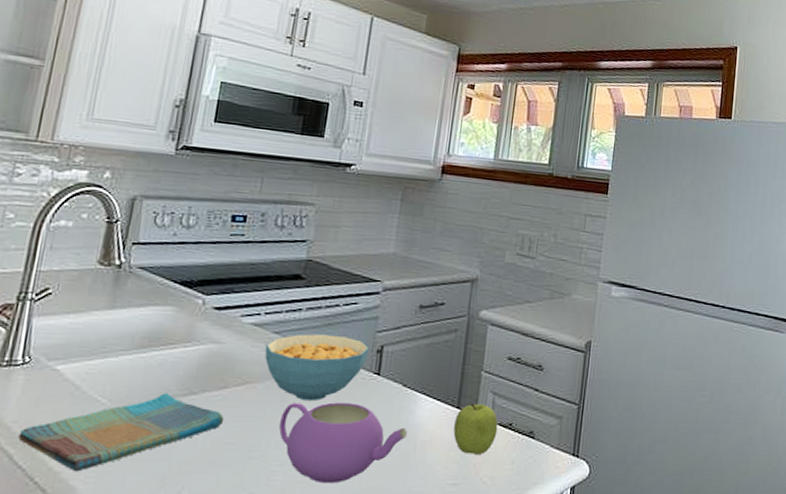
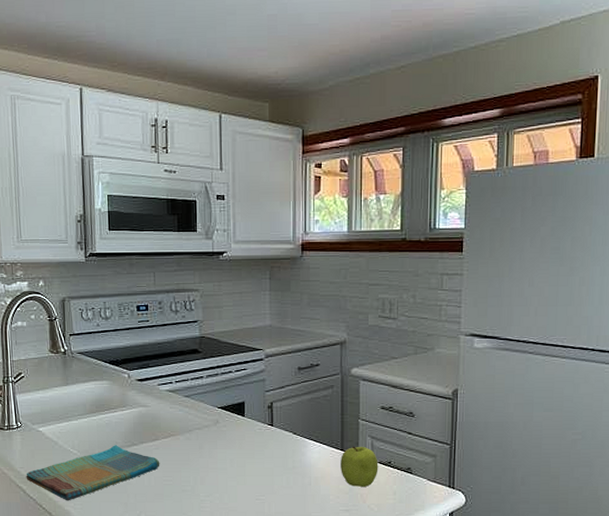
cereal bowl: present [265,334,369,400] -> none [180,396,261,447]
teapot: present [279,402,407,484] -> none [200,448,302,510]

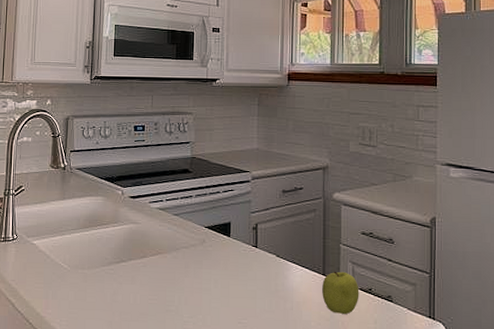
dish towel: present [26,445,160,501] -> none [16,261,147,317]

